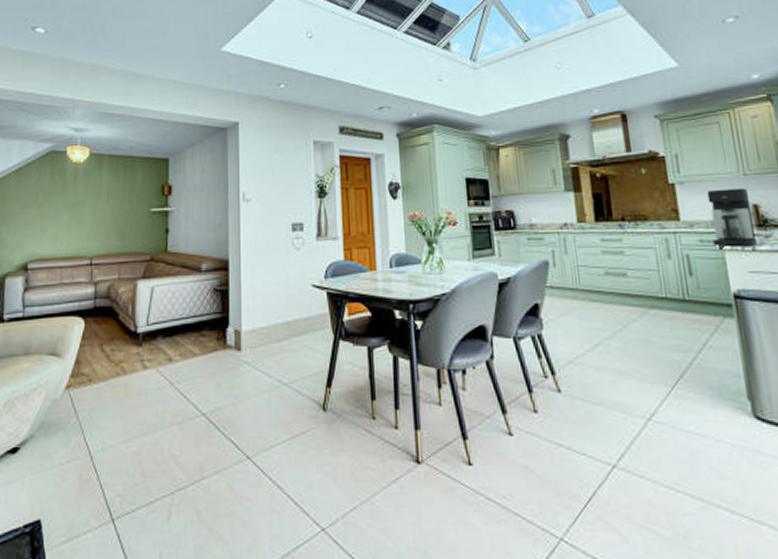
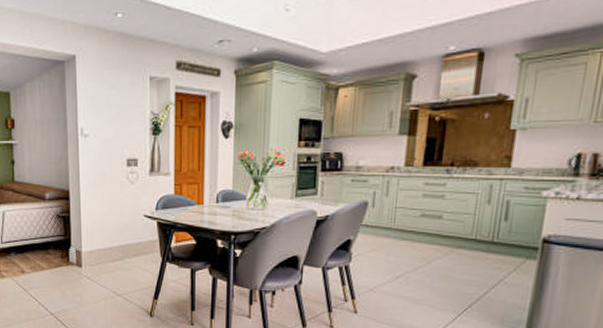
coffee maker: present [706,188,758,247] -> none [538,136,594,195]

